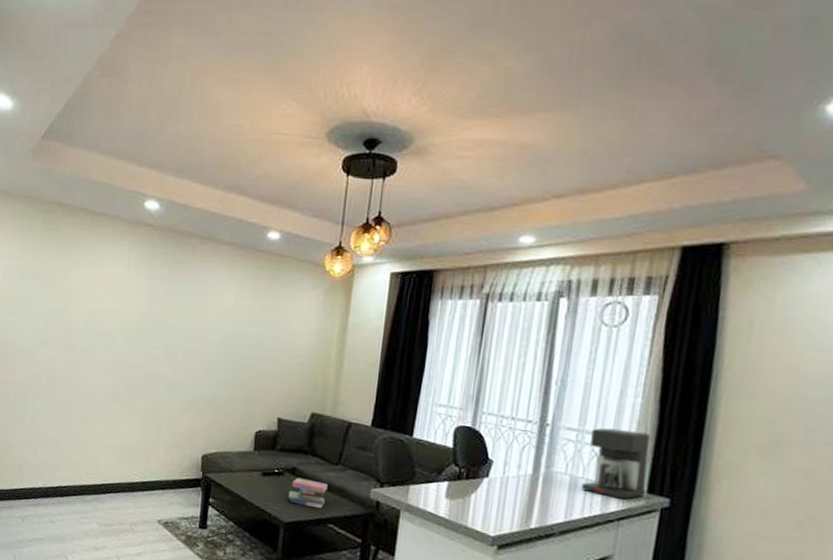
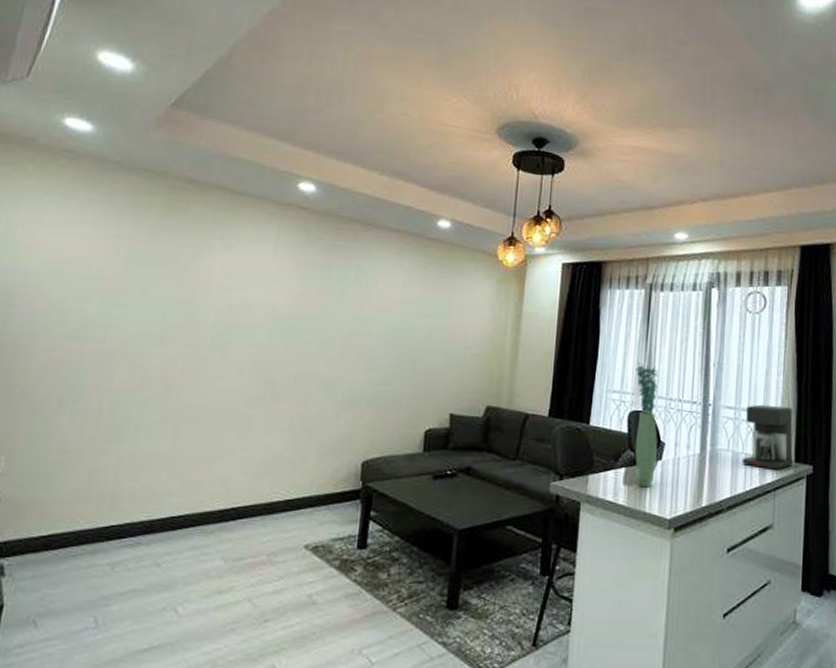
books: present [288,477,328,509] -> none [462,477,505,510]
vase: none [459,376,490,504] -> present [635,362,658,488]

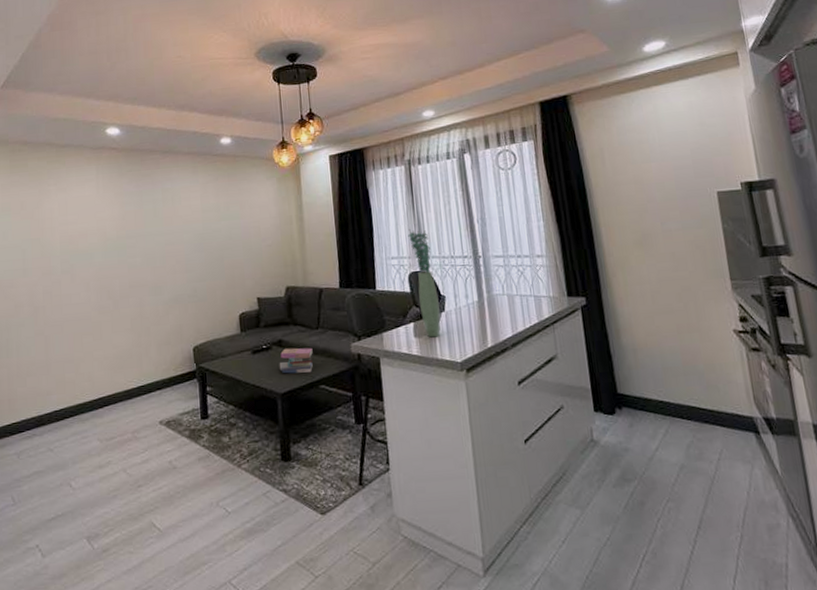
books: none [462,477,505,510] -> present [279,347,313,374]
coffee maker: present [741,404,794,470] -> none [514,248,567,306]

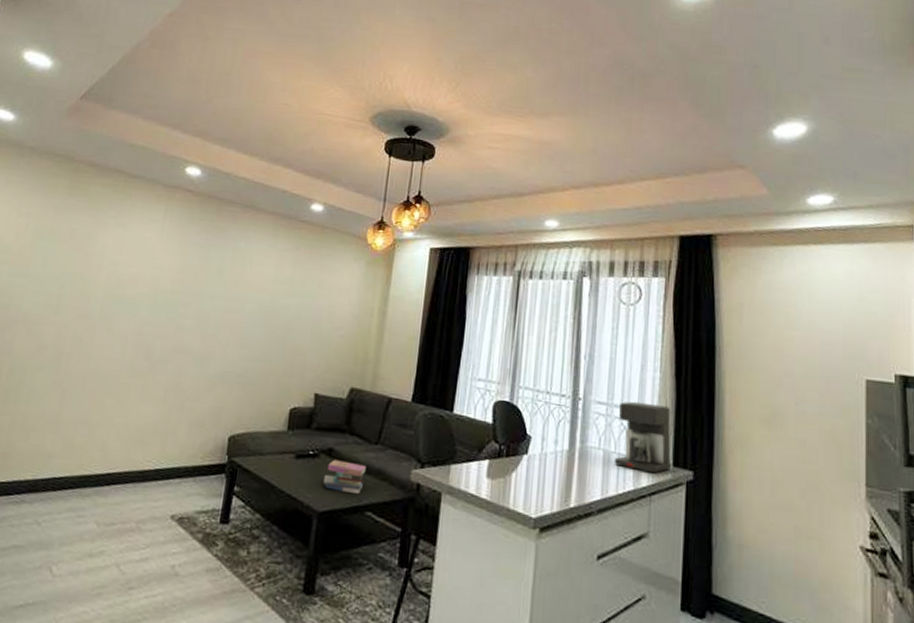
vase: present [408,229,441,338] -> none [499,350,526,483]
coffee maker: none [514,248,567,306] -> present [614,401,672,474]

